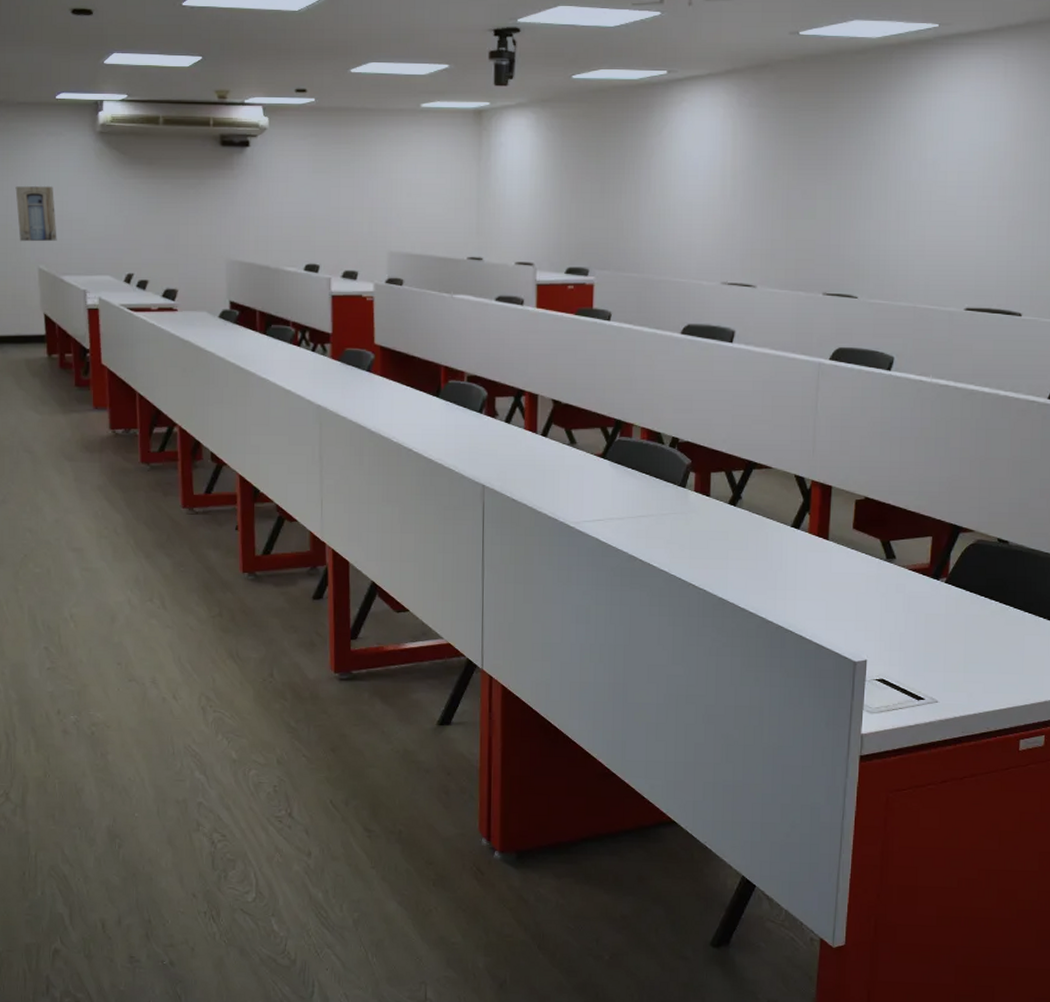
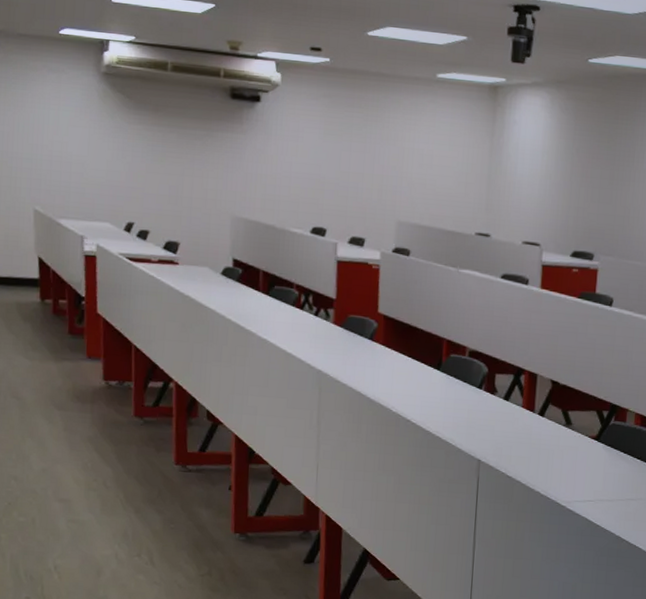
wall art: present [15,186,57,242] -> none [12,122,55,182]

